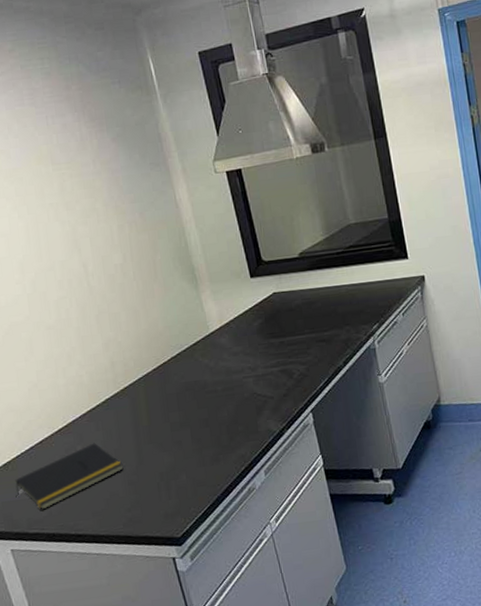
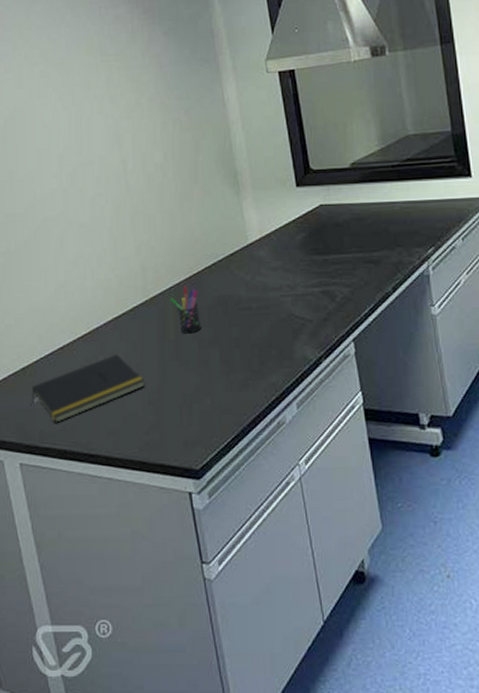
pen holder: none [140,376,172,419] -> present [170,286,202,334]

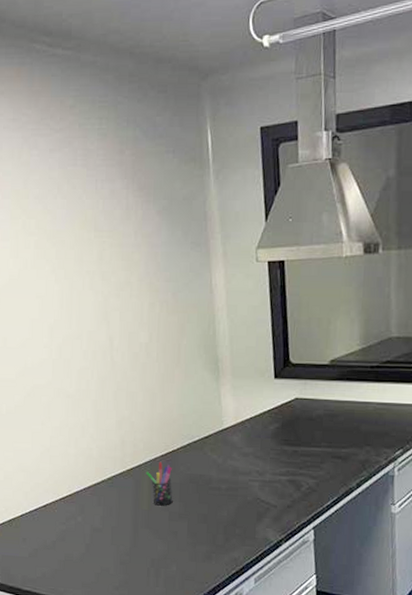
notepad: present [31,354,145,423] -> none [16,516,118,571]

